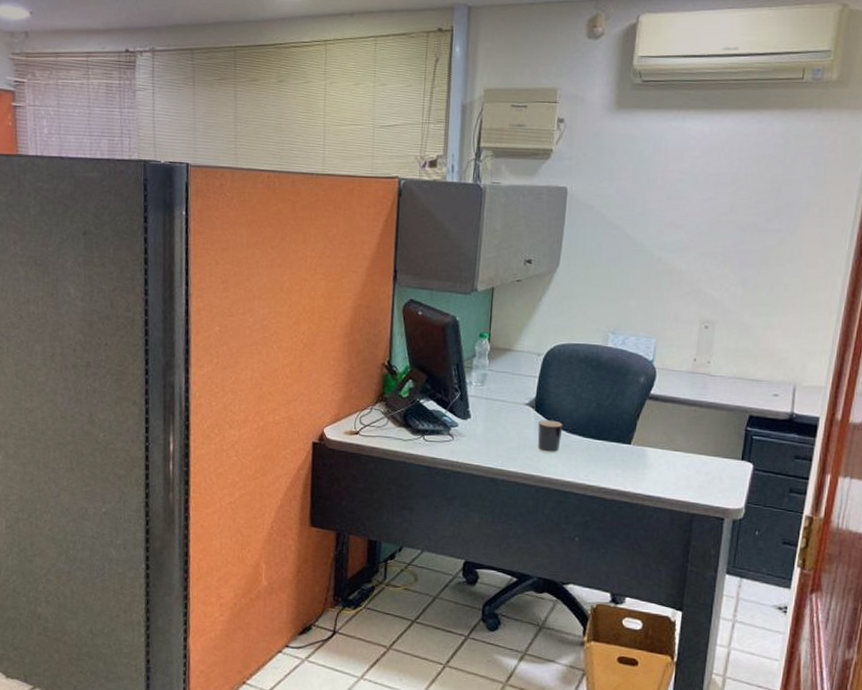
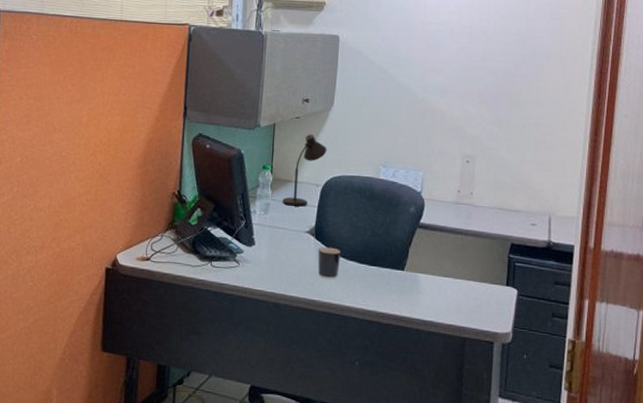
desk lamp: none [500,299,551,377] -> present [282,134,327,207]

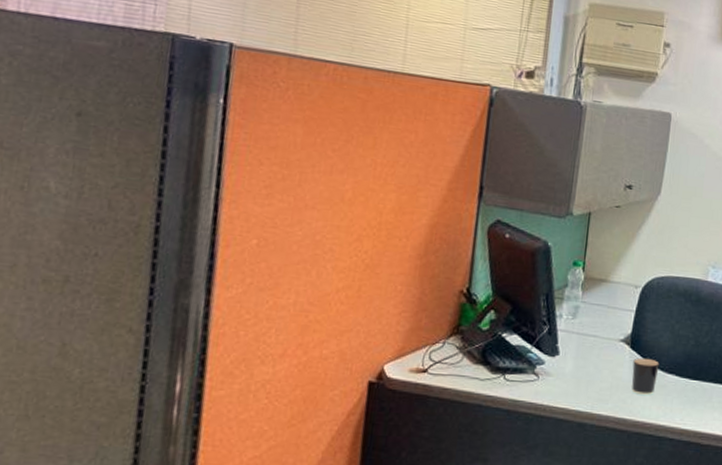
desk lamp: present [282,134,327,207] -> none [594,226,650,311]

